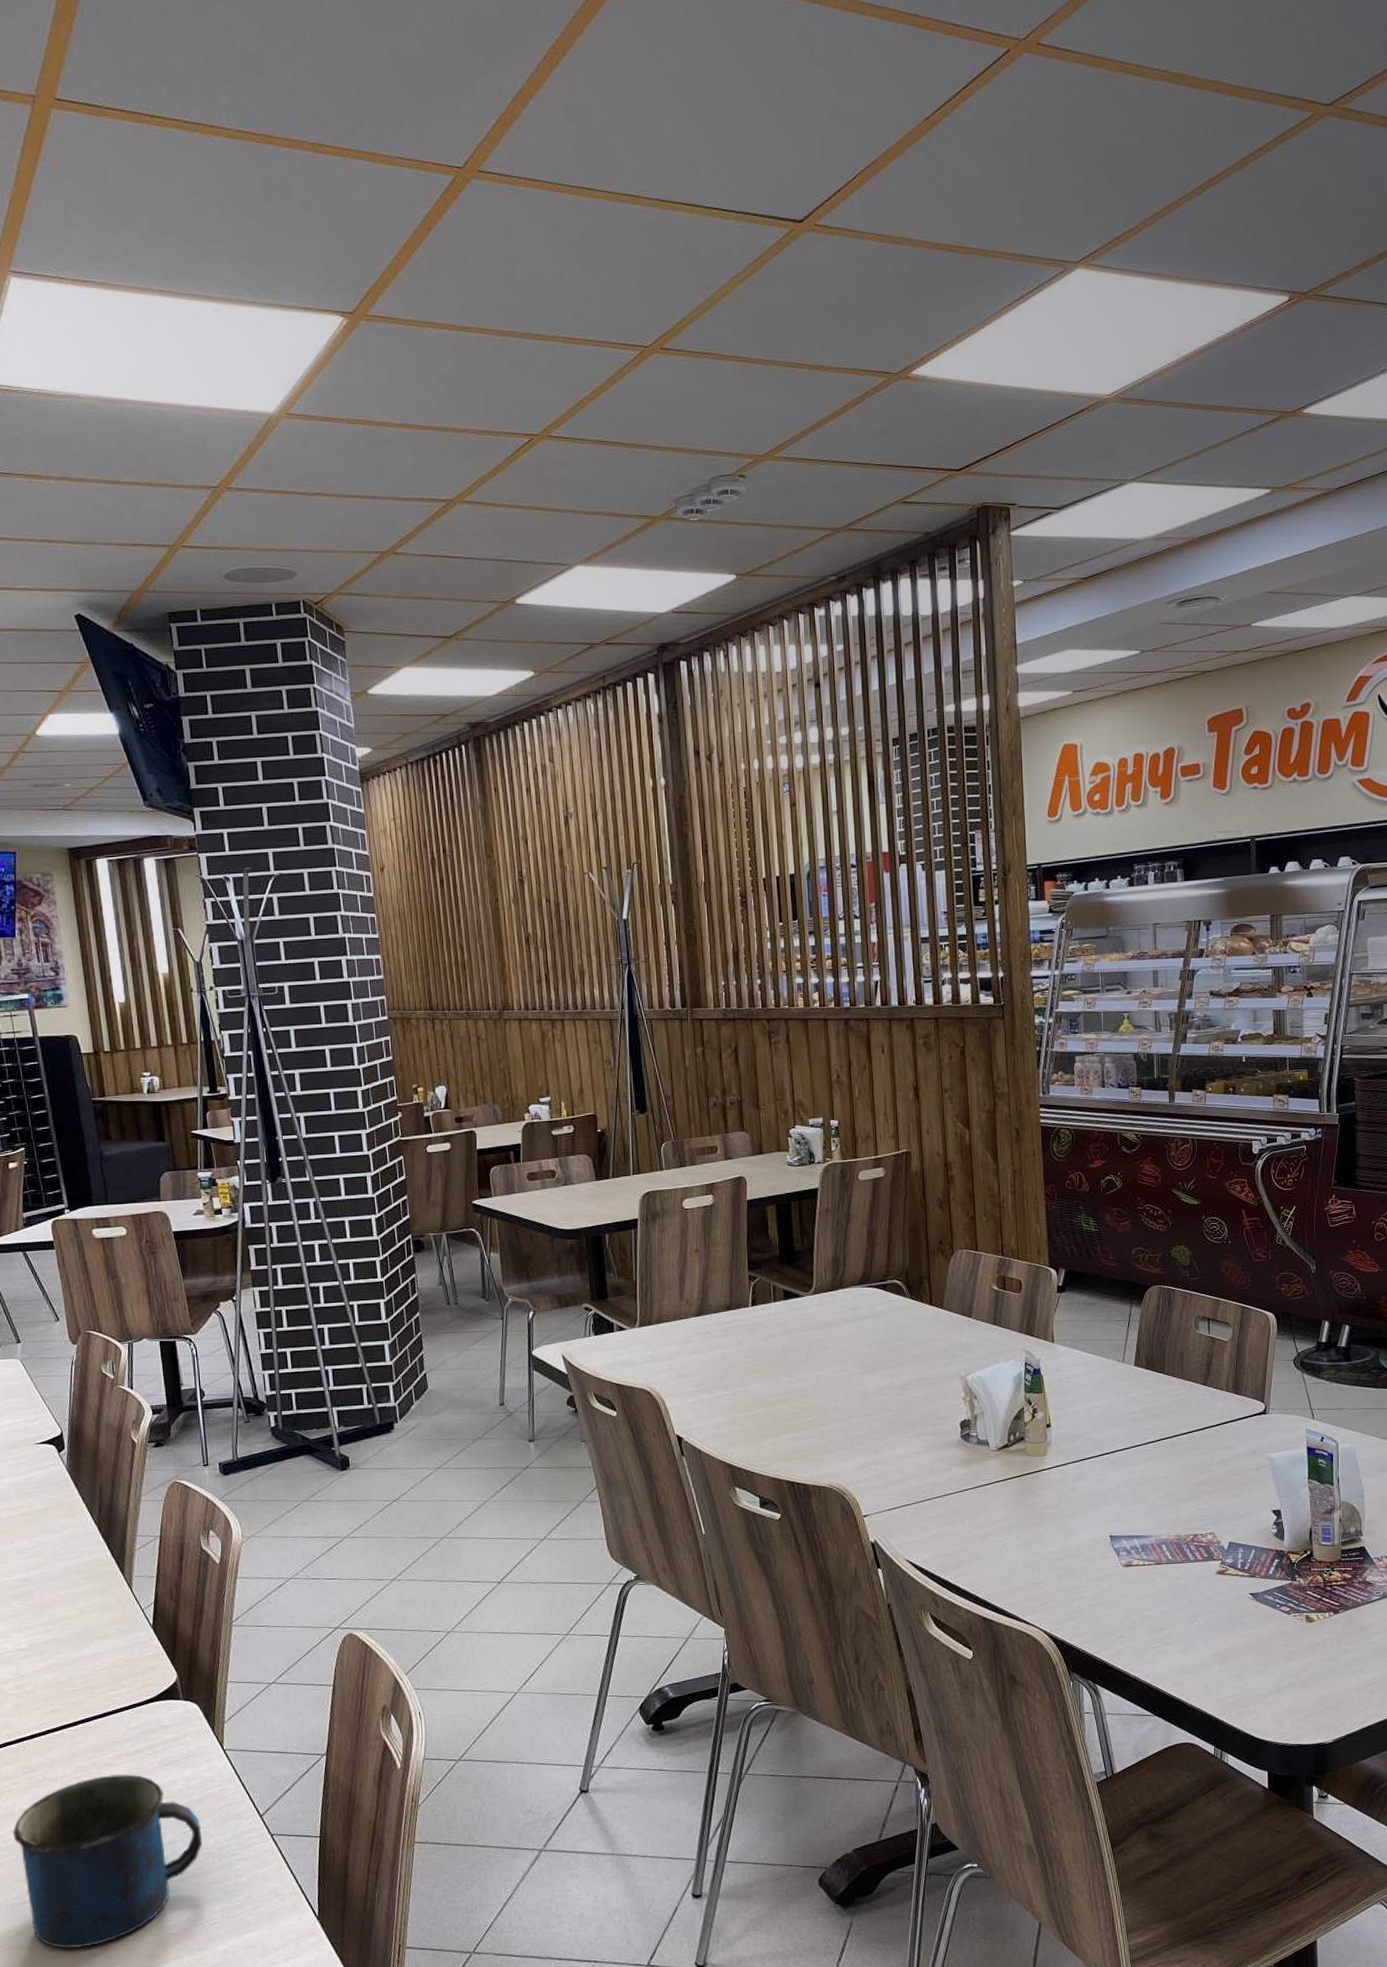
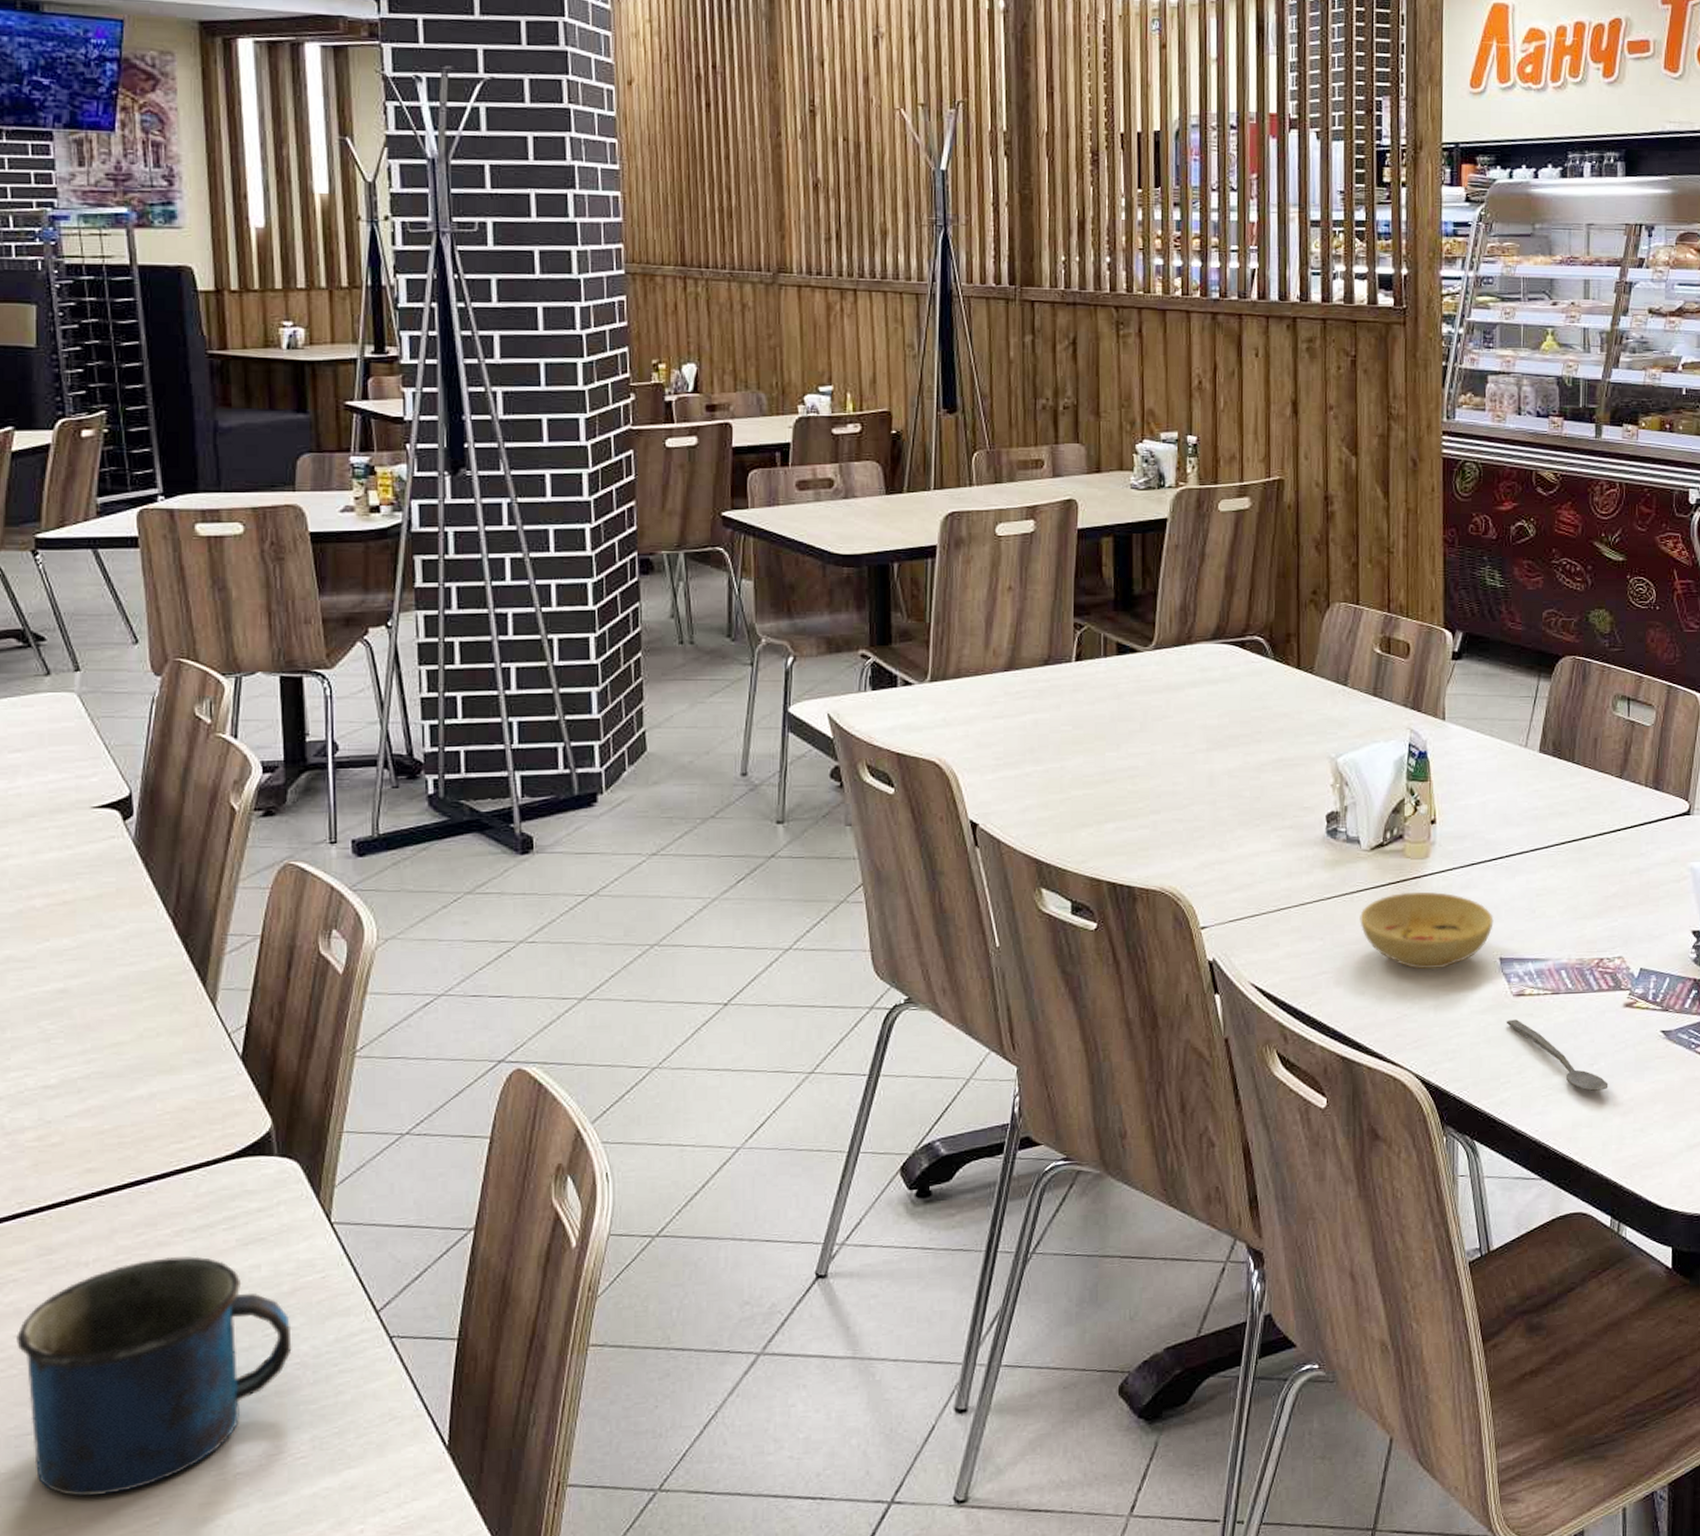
bowl: none [992,1483,1103,1546] -> present [1360,891,1494,970]
spoon: none [1117,1585,1207,1643] -> present [1506,1019,1609,1091]

